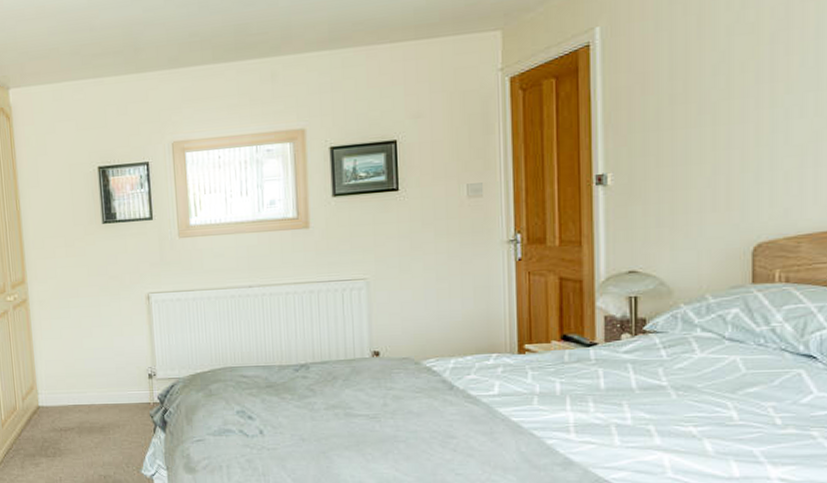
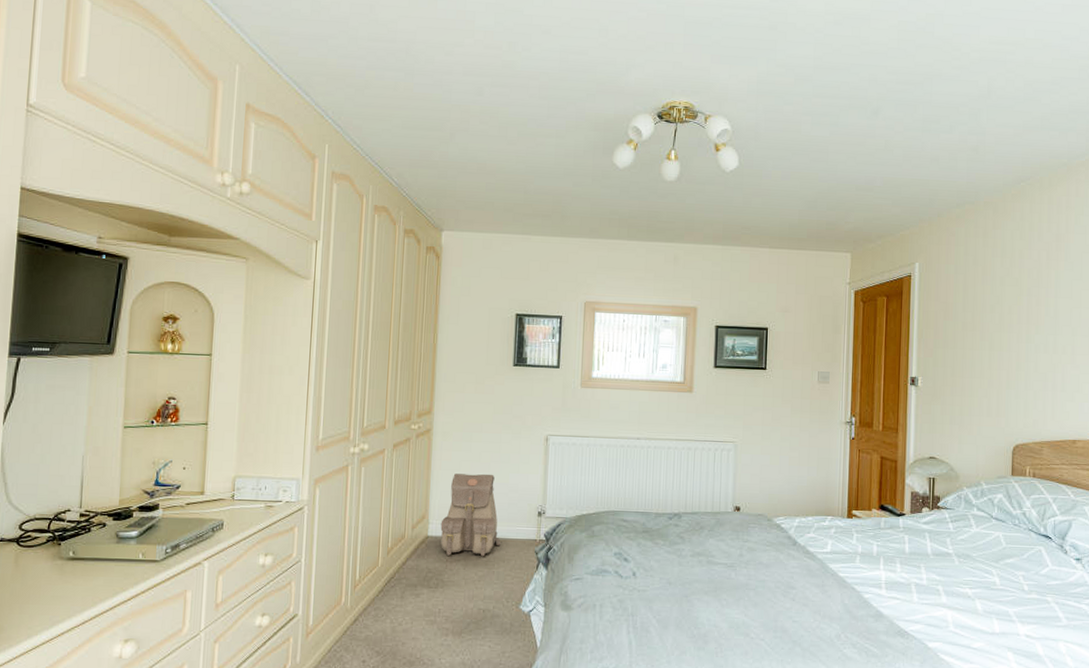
backpack: none [49,339,114,425] -> present [440,473,501,557]

